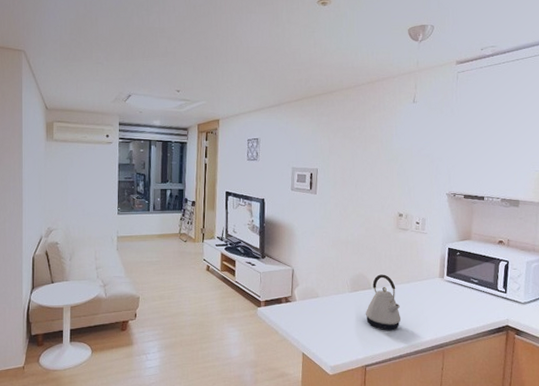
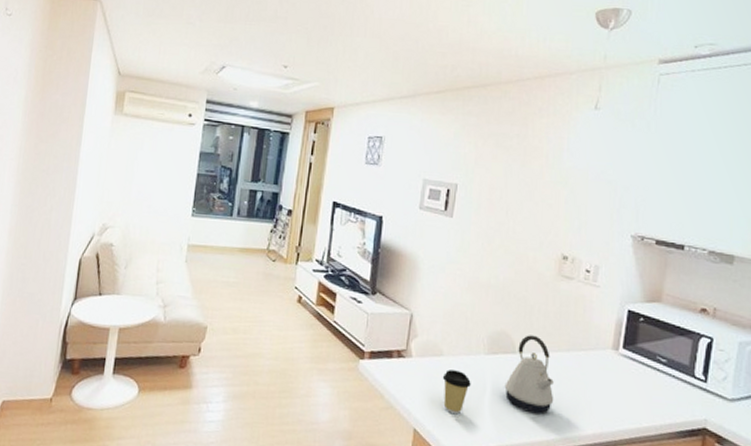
coffee cup: none [319,307,341,339] -> present [442,369,471,415]

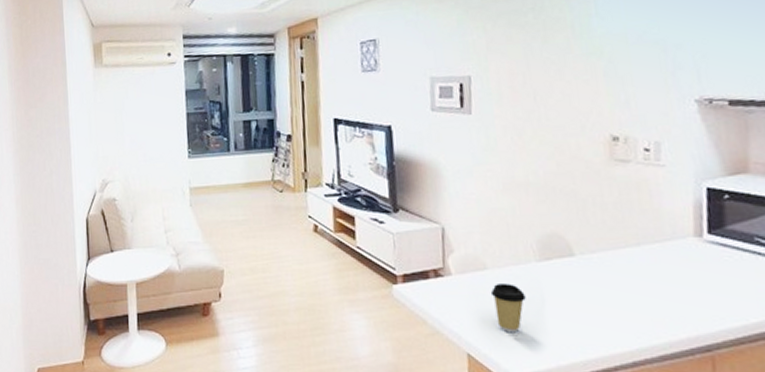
kettle: present [504,335,554,414] -> none [566,233,631,322]

